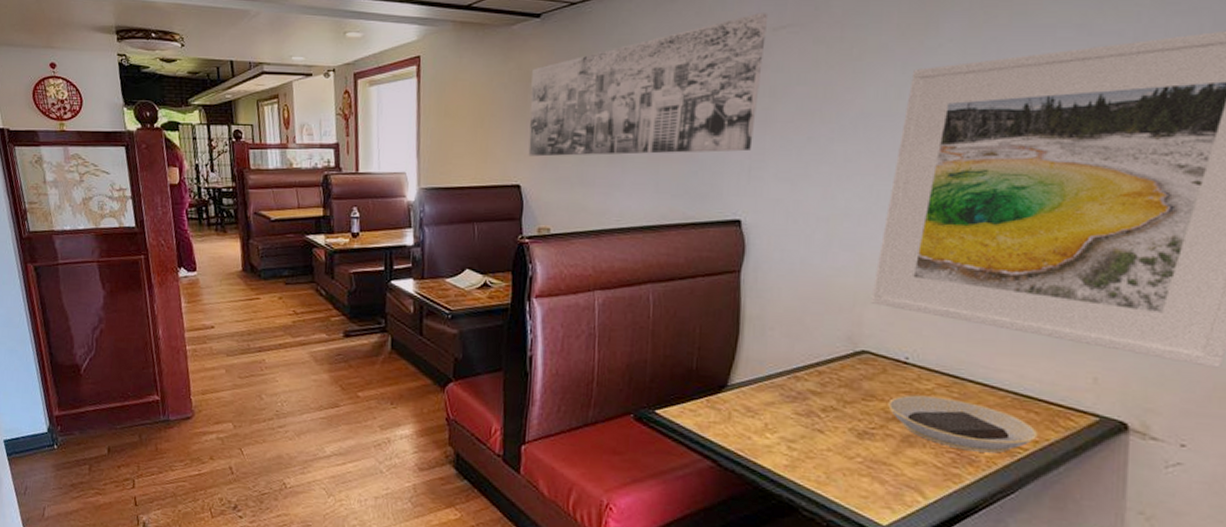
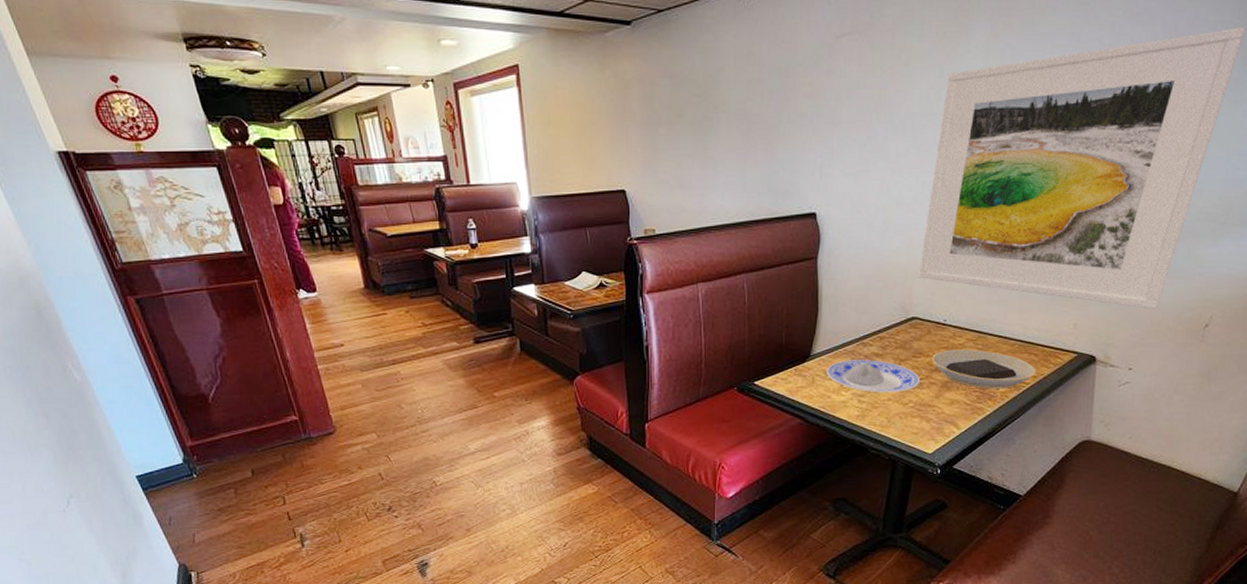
wall art: present [528,13,769,157] -> none [627,21,832,162]
plate: none [747,395,872,442] -> present [826,359,921,393]

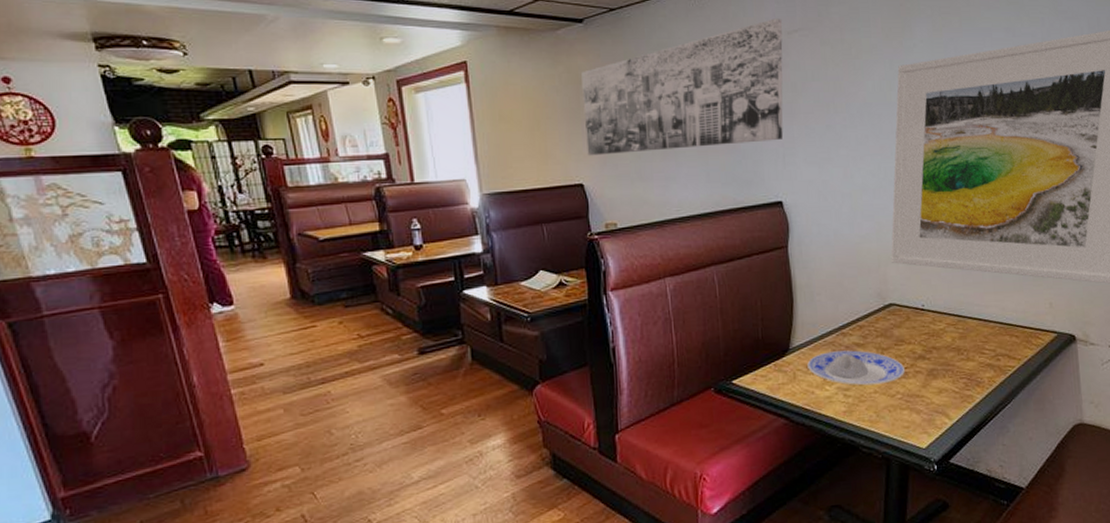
wall art: none [627,21,832,162] -> present [581,18,784,156]
plate: present [932,349,1037,389] -> none [914,334,1020,375]

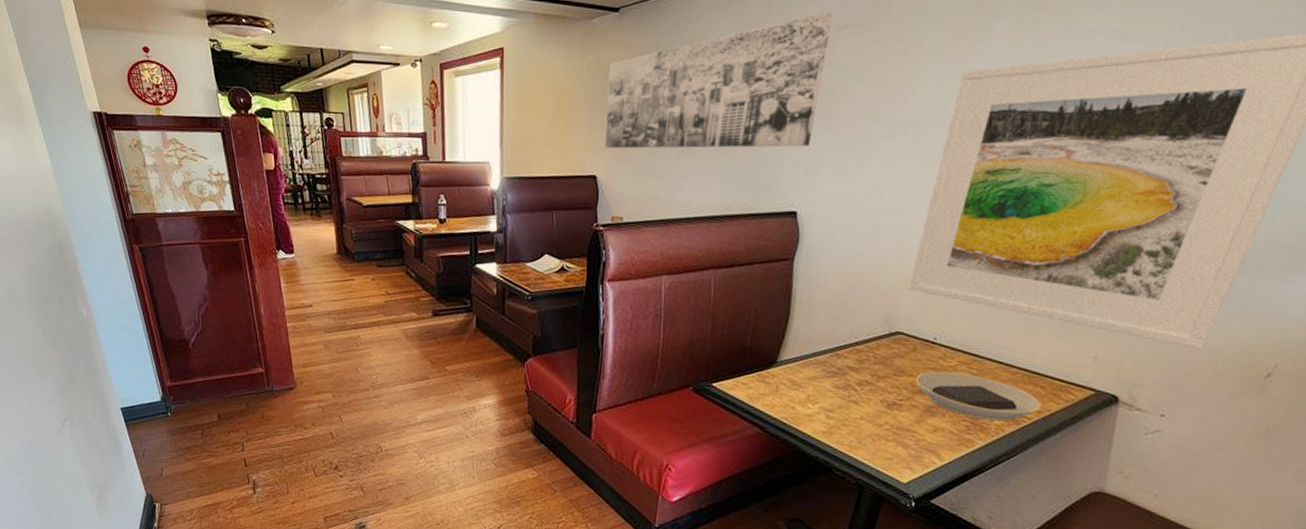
plate: present [807,350,906,386] -> none [792,370,900,412]
plate: none [914,334,1020,375] -> present [915,370,1042,422]

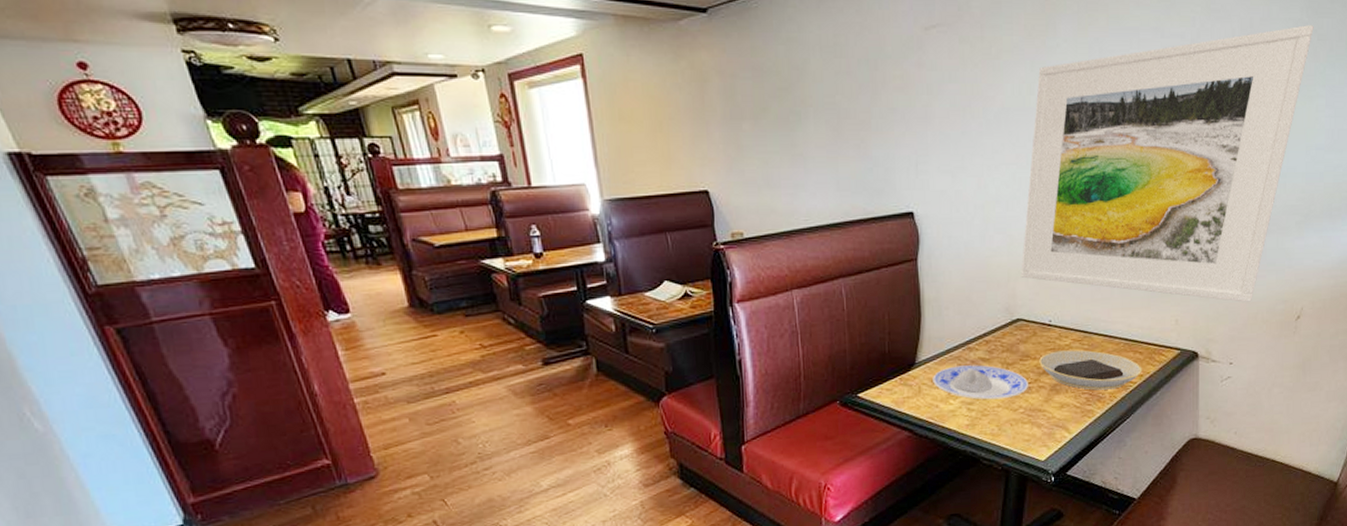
wall art: present [604,12,834,149] -> none [706,12,920,160]
plate: none [792,370,900,412] -> present [933,365,1029,400]

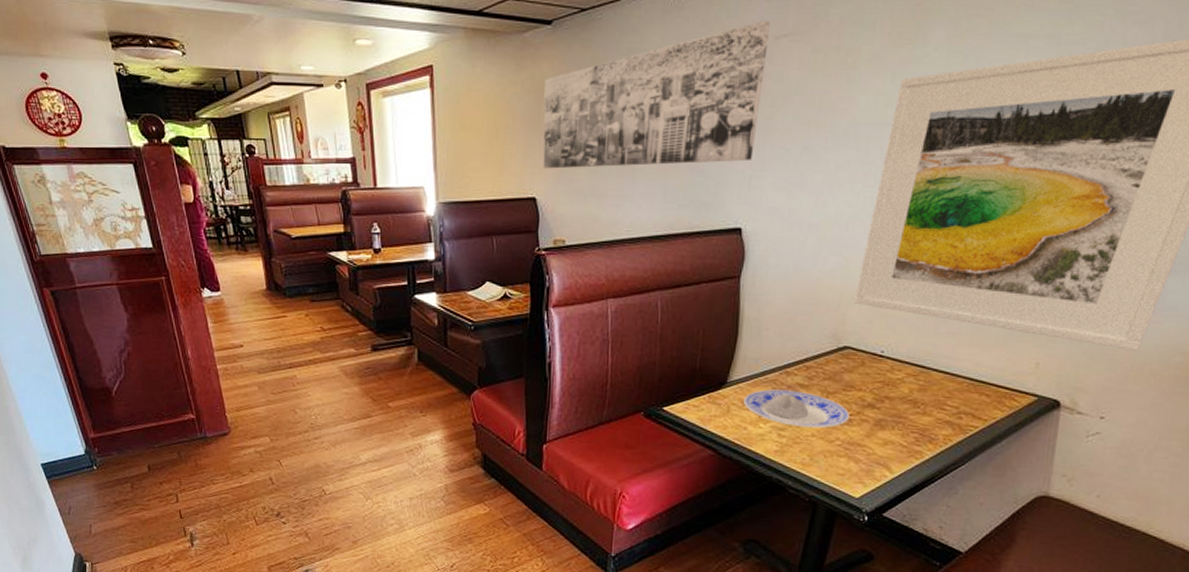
wall art: none [706,12,920,160] -> present [543,21,771,169]
plate: present [1039,349,1142,390] -> none [864,384,988,432]

